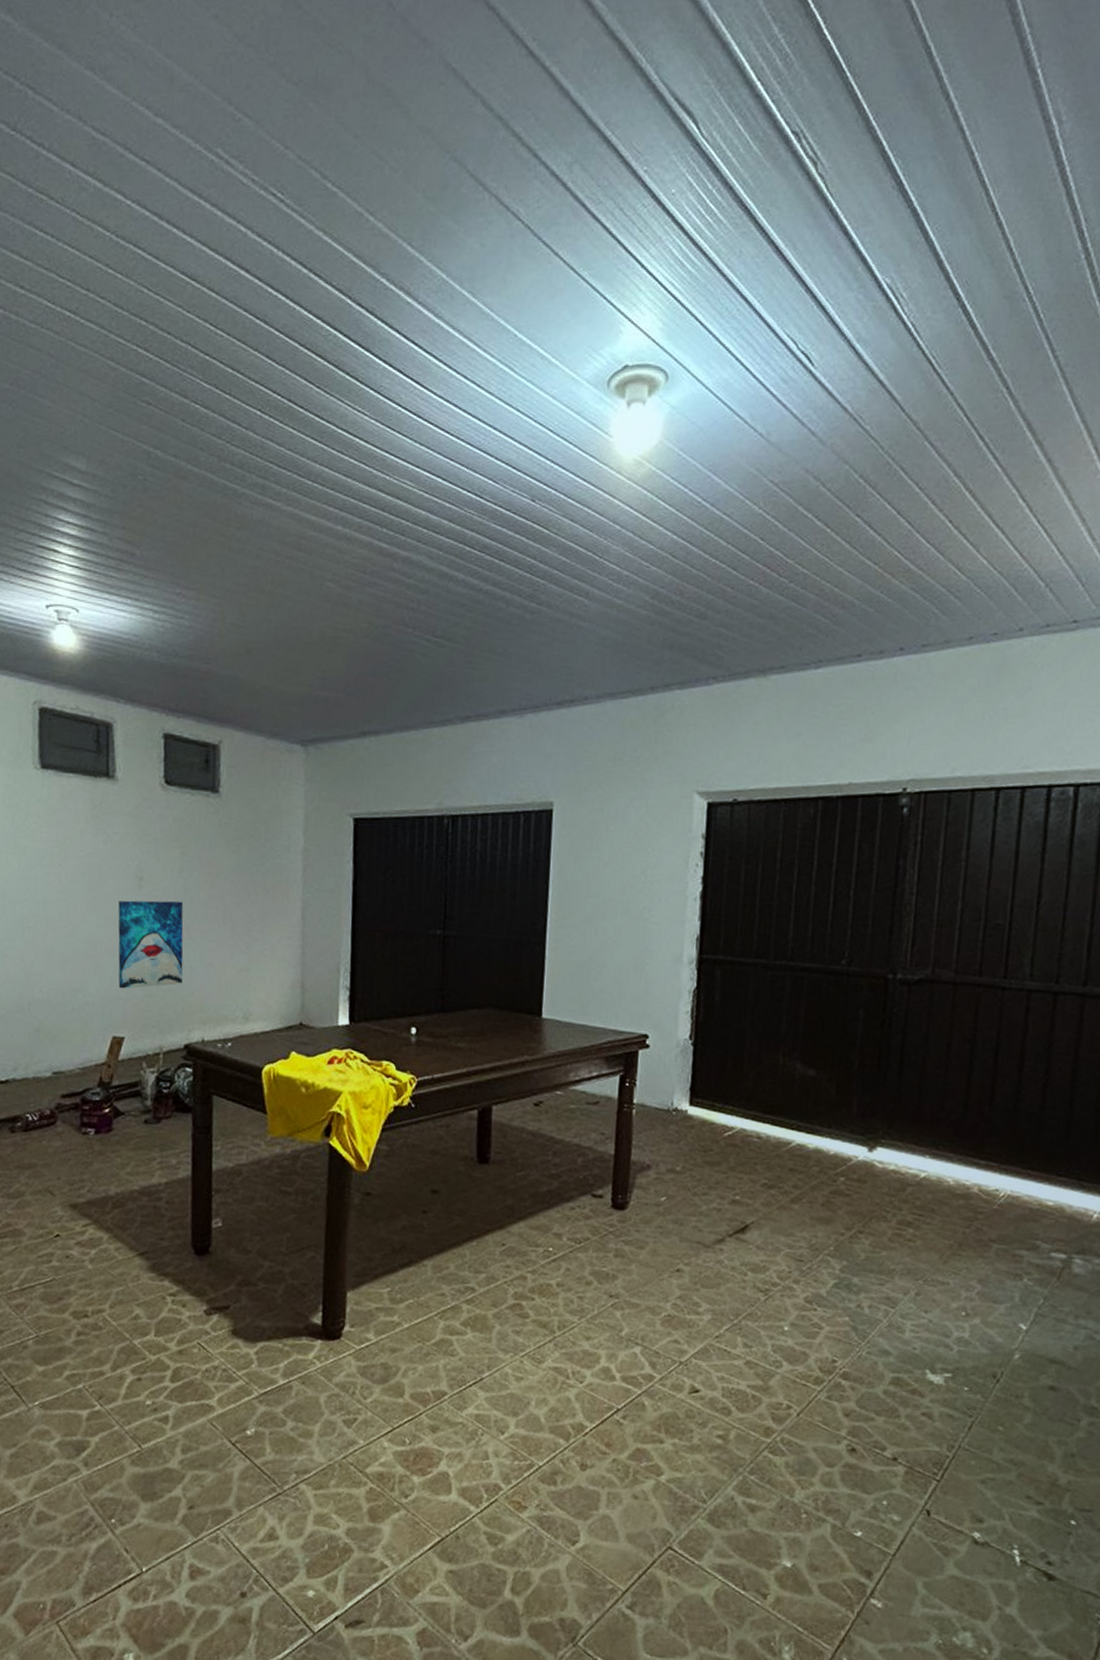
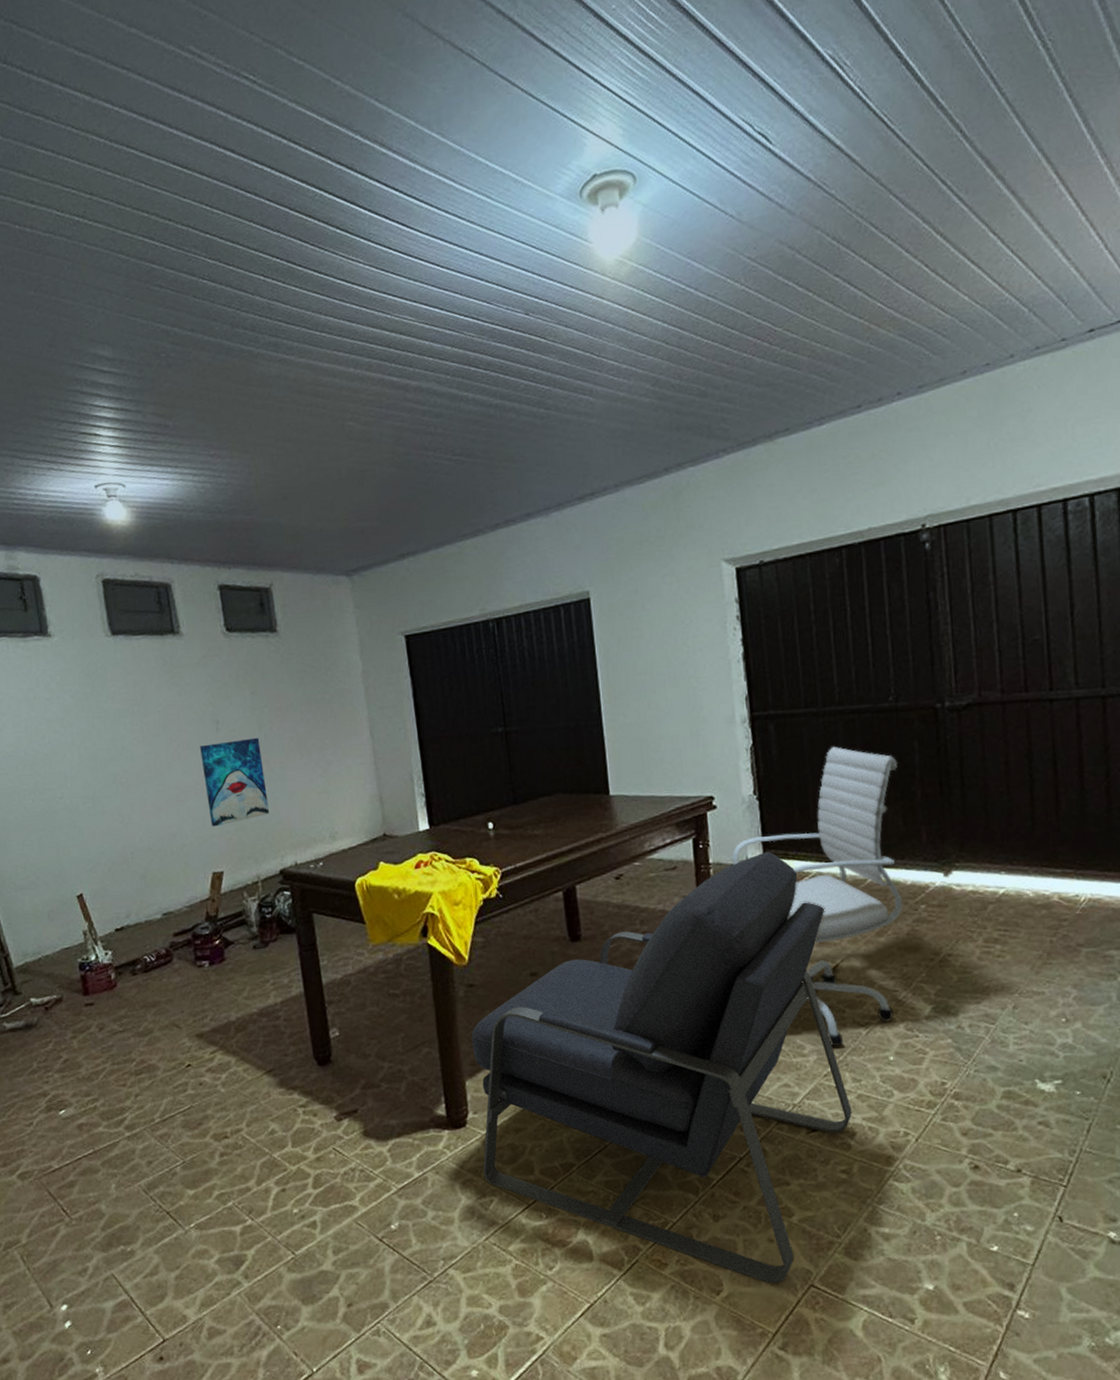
chair: none [351,1099,744,1541] -> present [471,851,852,1283]
office chair: none [656,1001,840,1309] -> present [732,746,903,1047]

